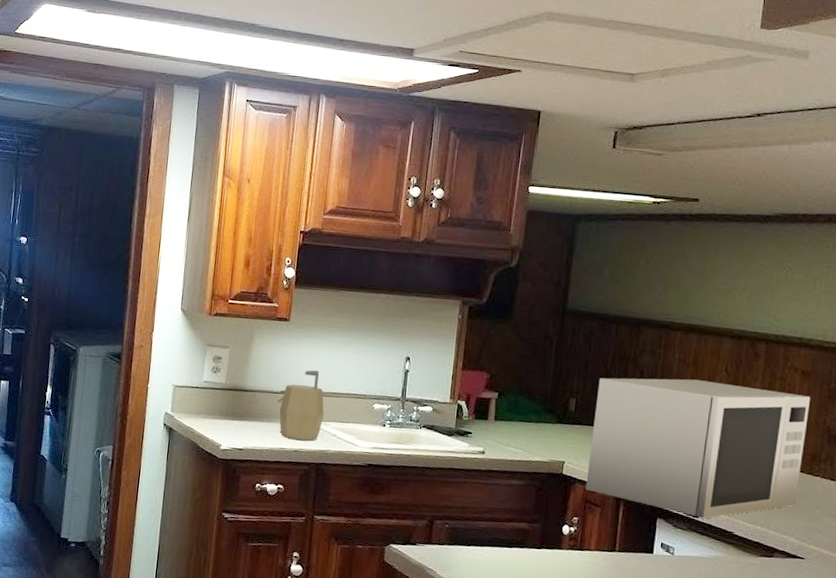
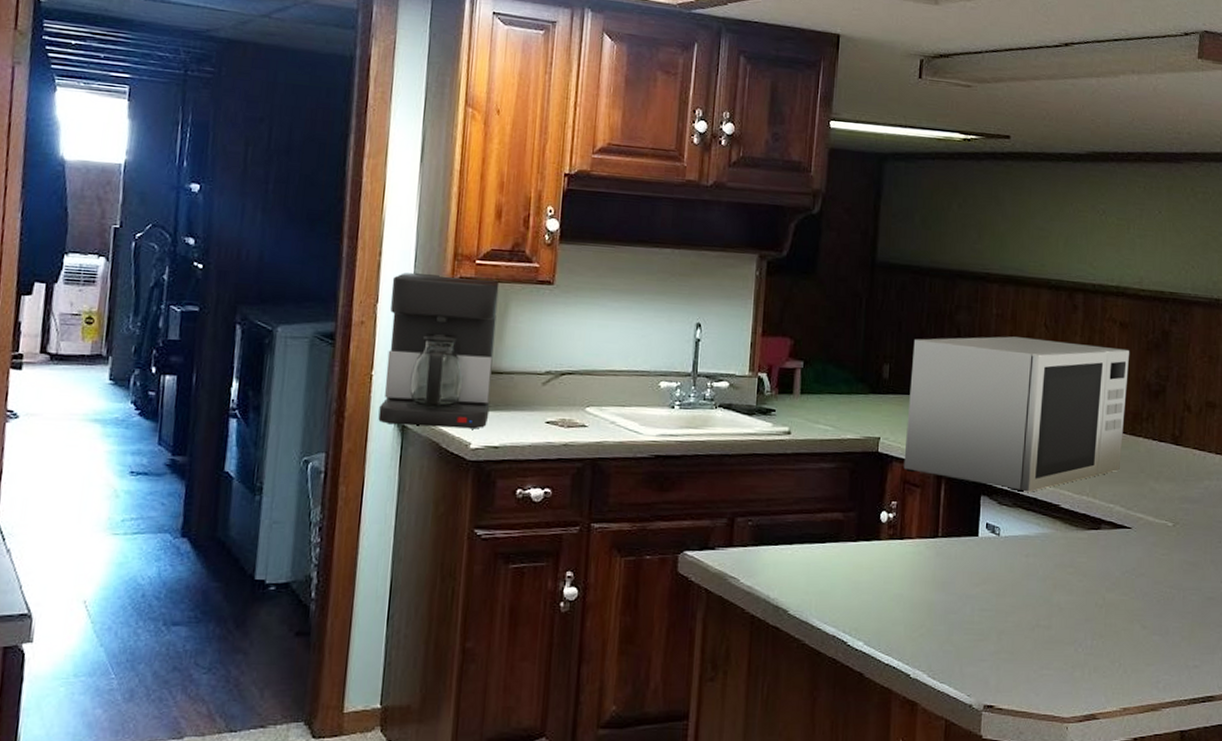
coffee maker: none [152,308,247,434] -> present [378,273,500,429]
soap dispenser: present [279,370,324,441] -> none [544,343,600,432]

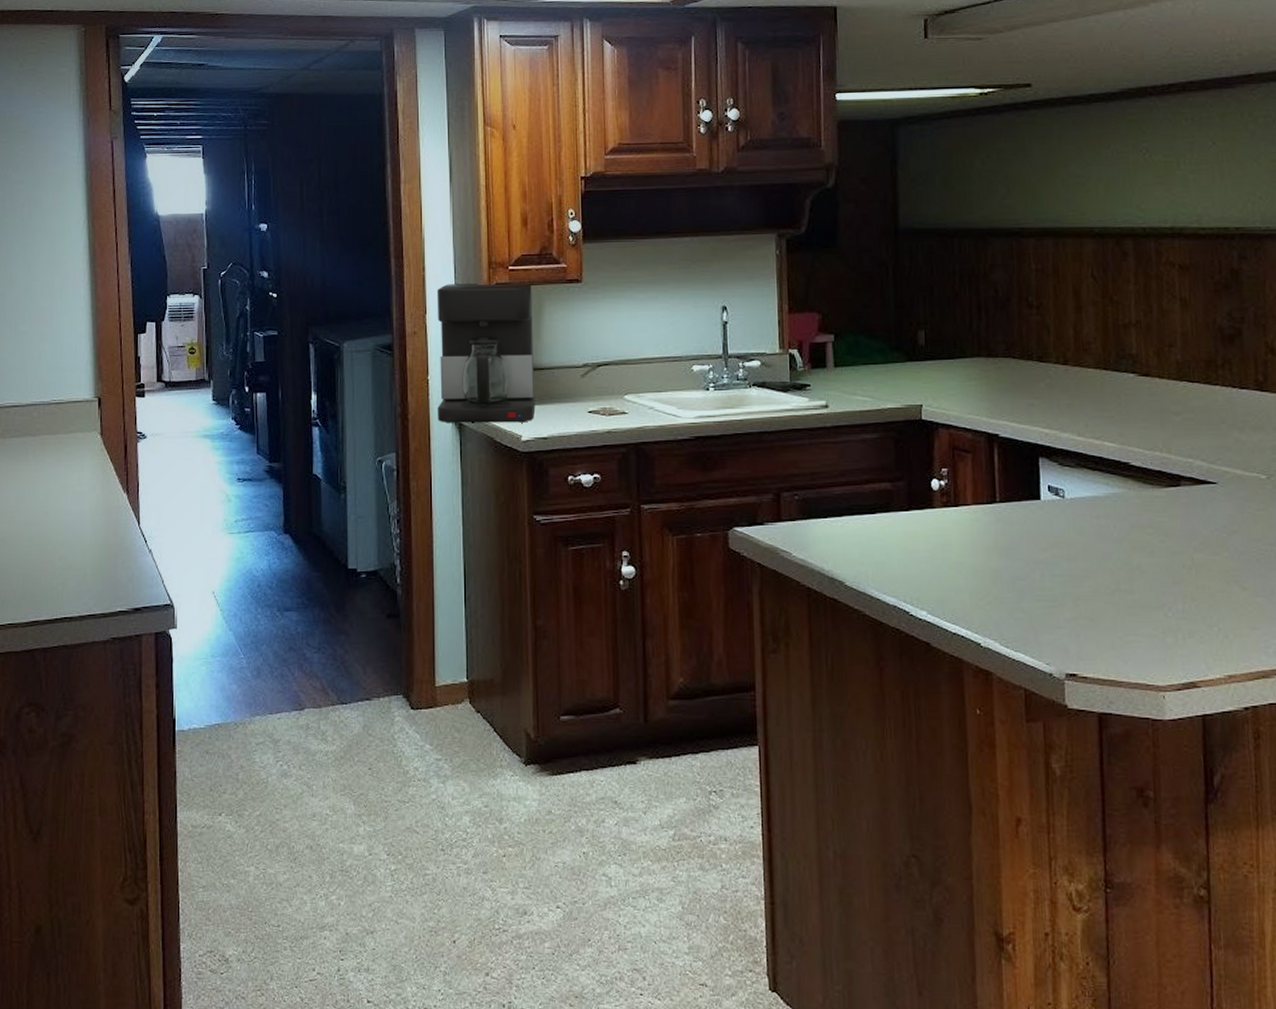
microwave: present [903,336,1130,492] -> none [948,290,1197,451]

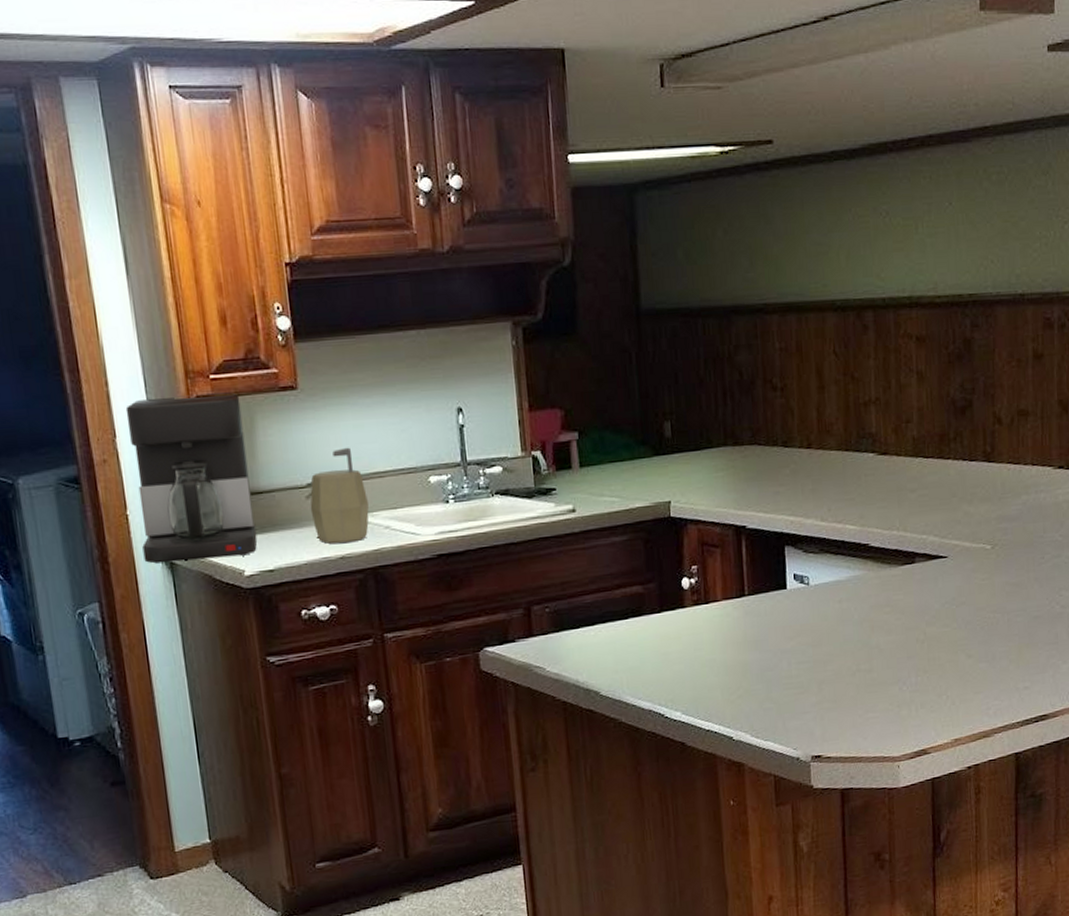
soap dispenser: none [584,335,636,419] -> present [310,447,369,544]

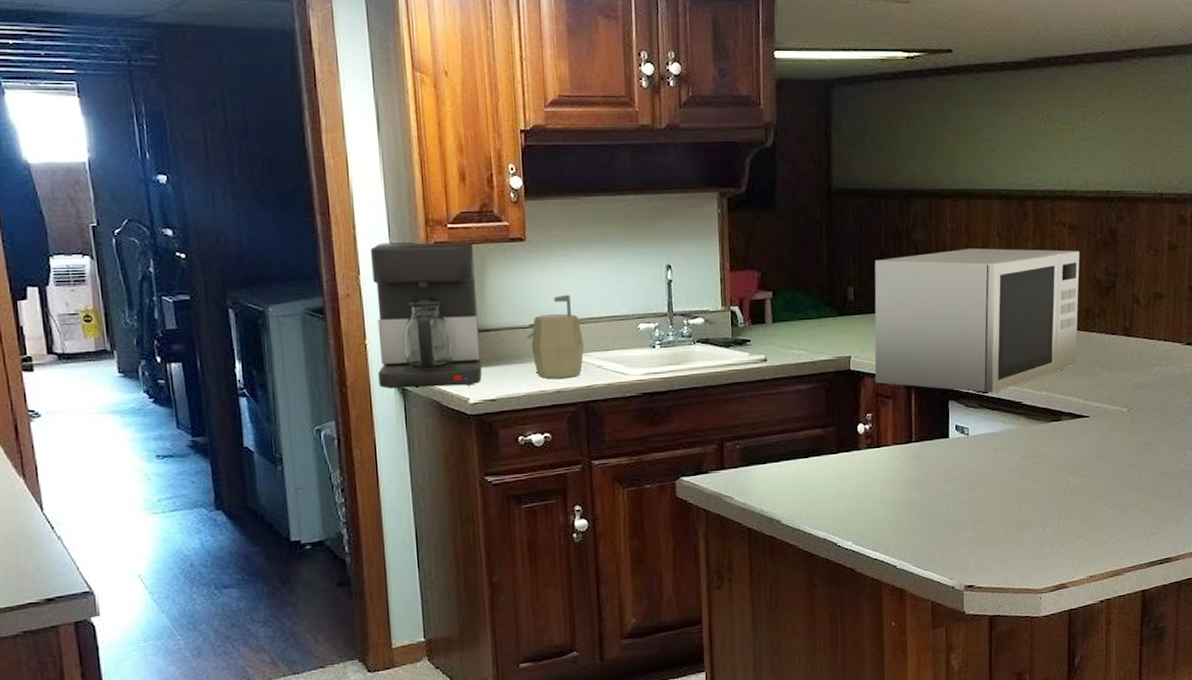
microwave: none [693,365,931,537] -> present [874,248,1080,394]

